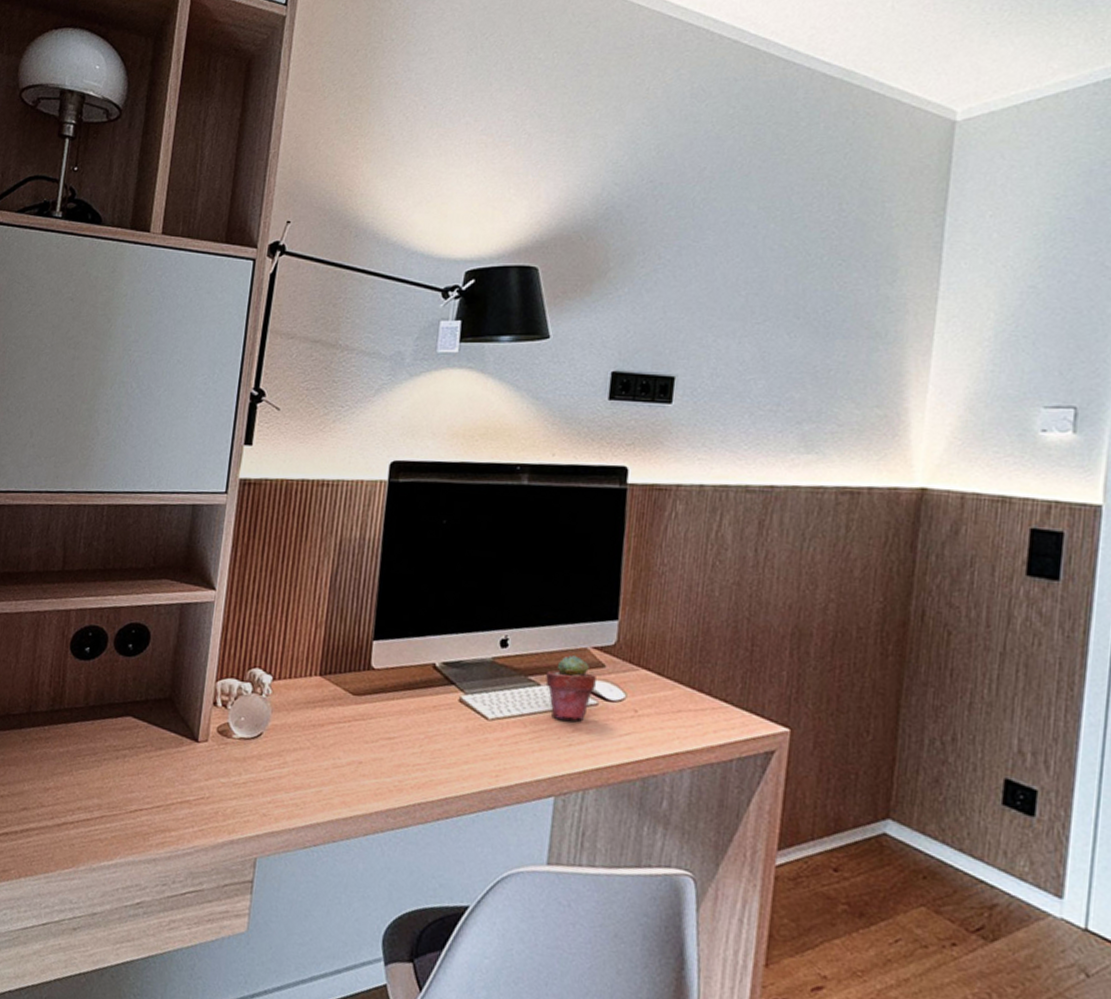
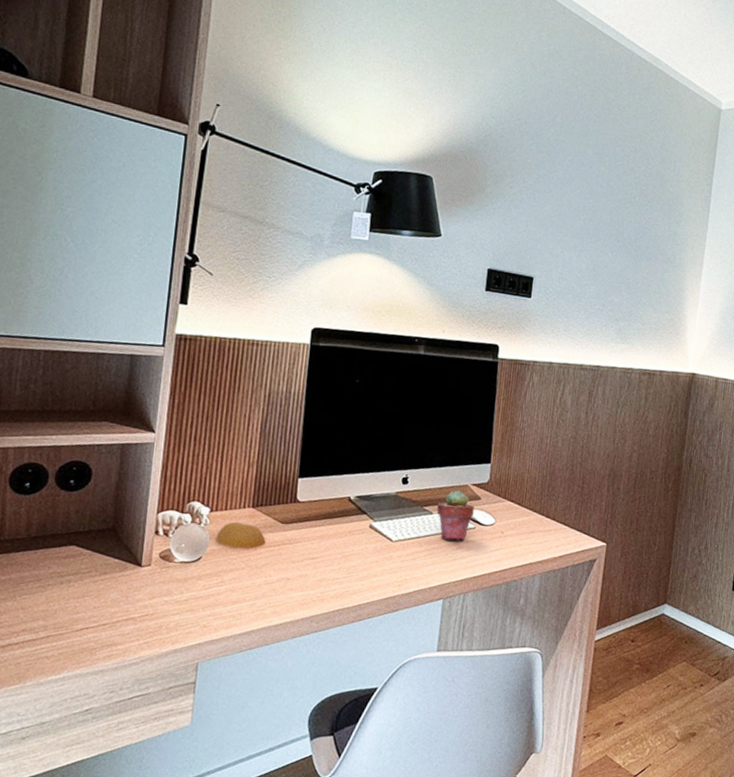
fruit: none [278,692,335,725] -> present [216,521,266,549]

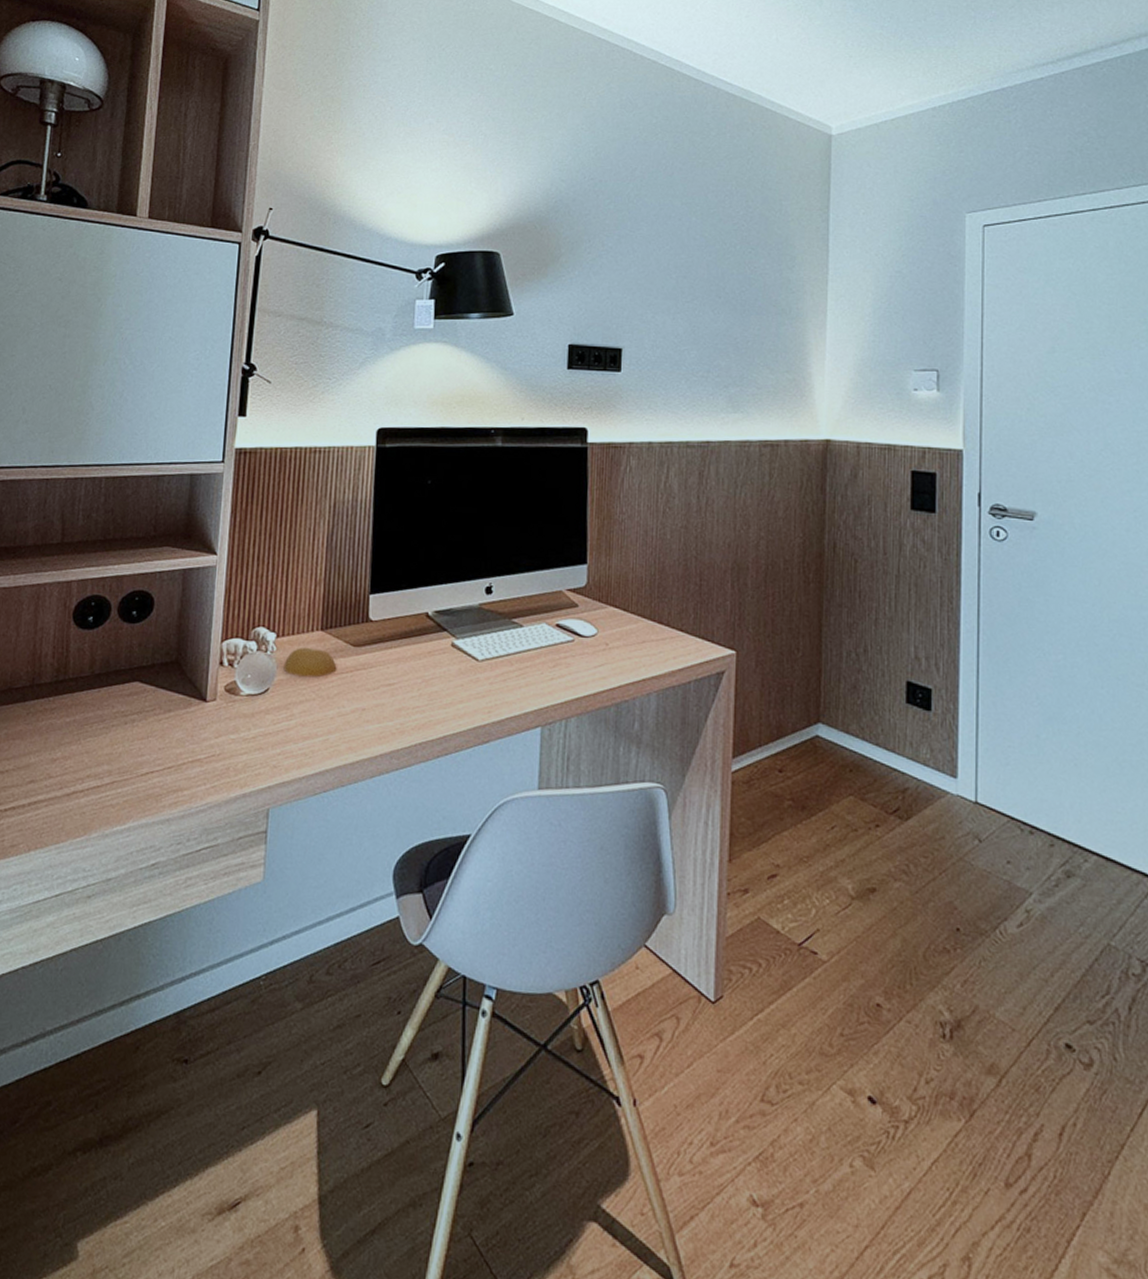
potted succulent: present [436,490,474,541] -> none [527,597,571,657]

